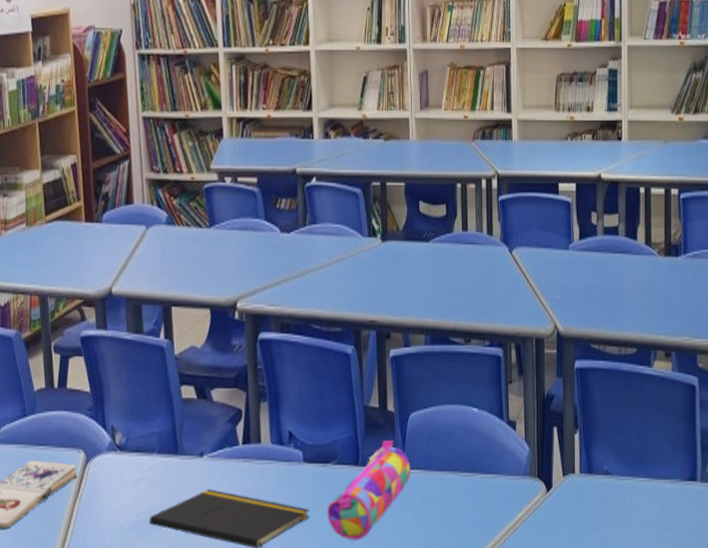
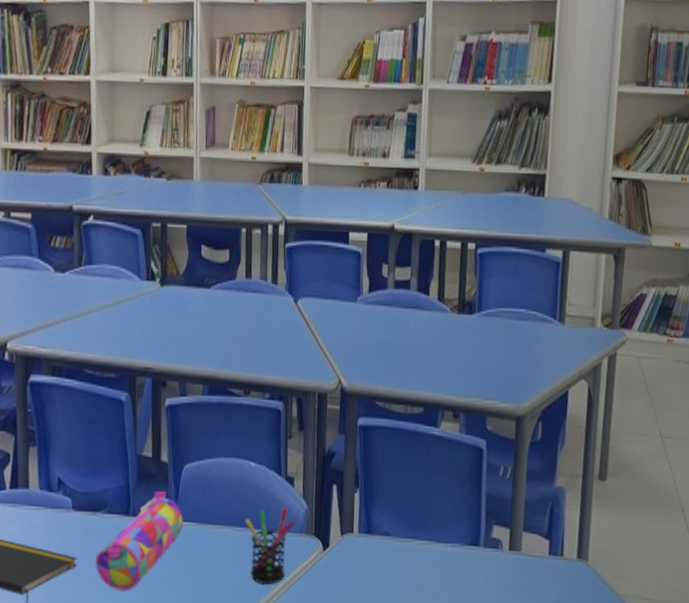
pen holder: none [470,451,519,527] -> present [244,507,295,584]

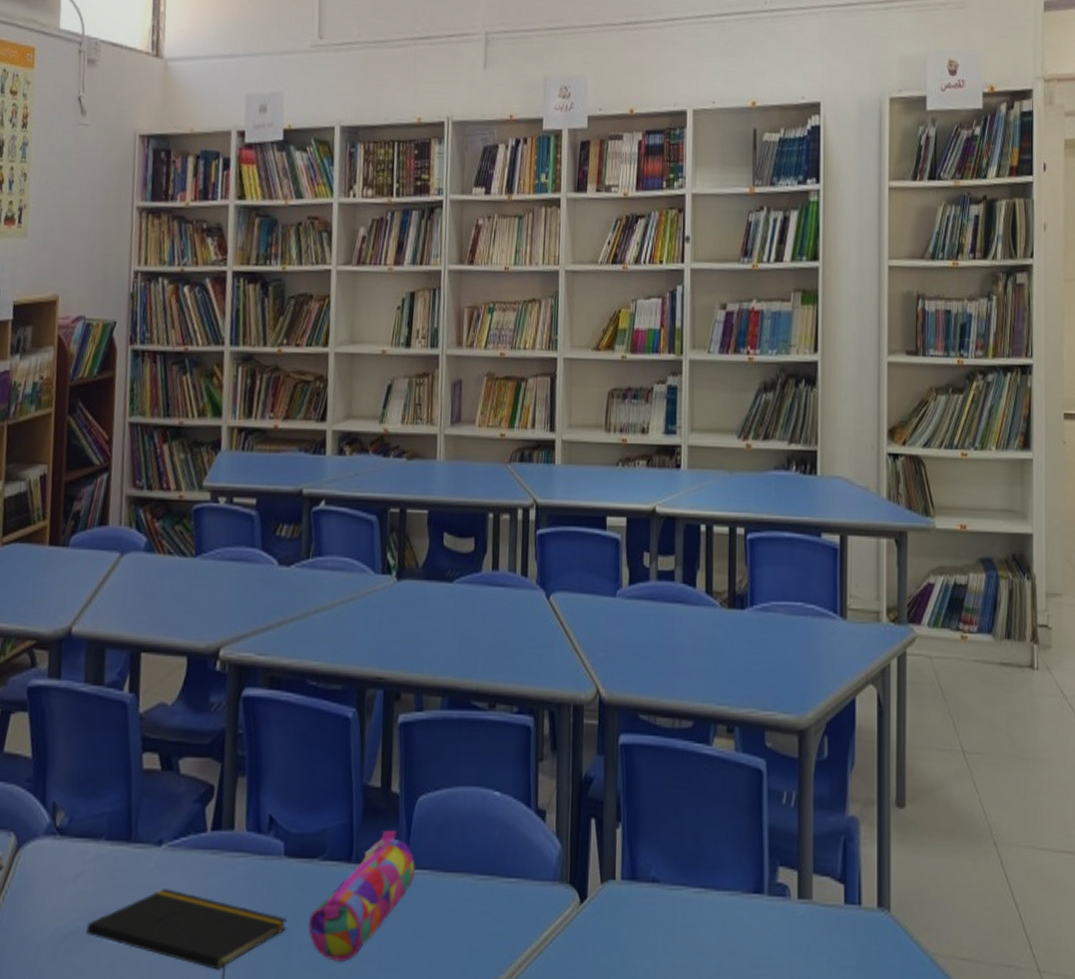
pen holder: present [244,507,295,584] -> none [487,848,547,948]

